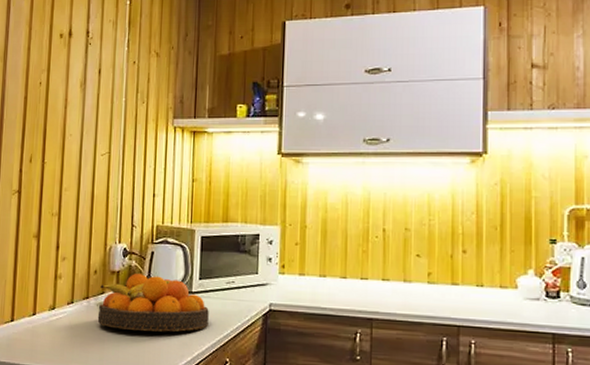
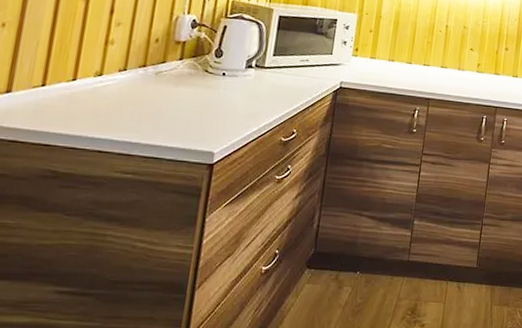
fruit bowl: present [97,274,209,332] -> none [154,45,281,104]

